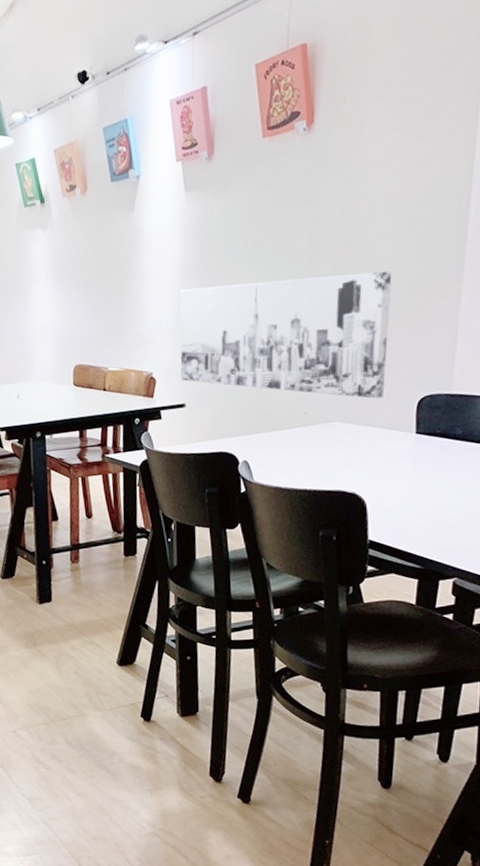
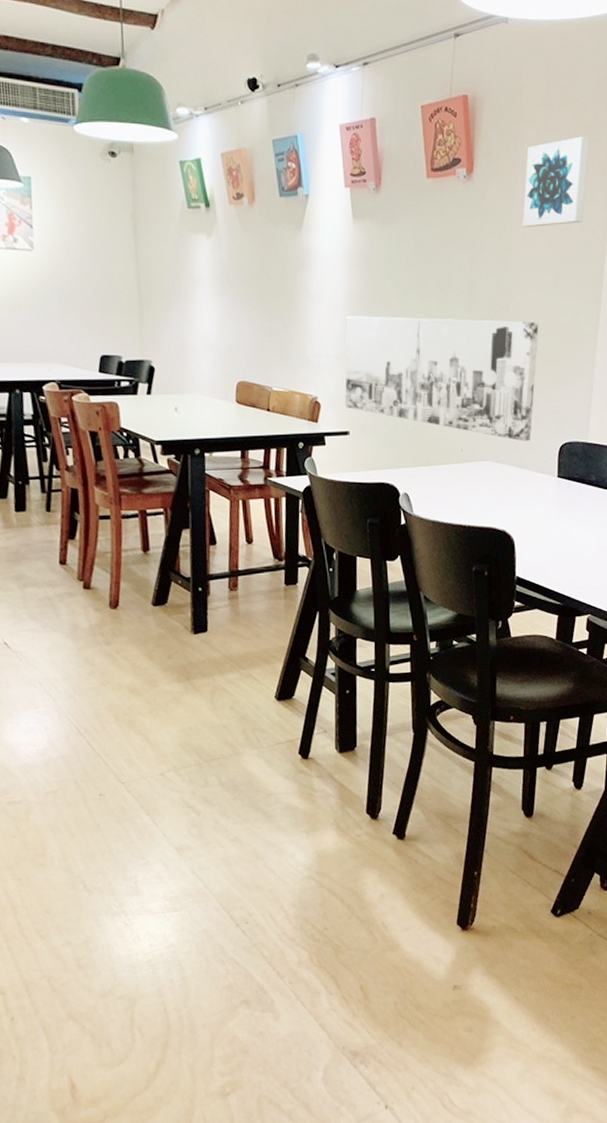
wall art: none [371,61,451,172] -> present [522,136,589,227]

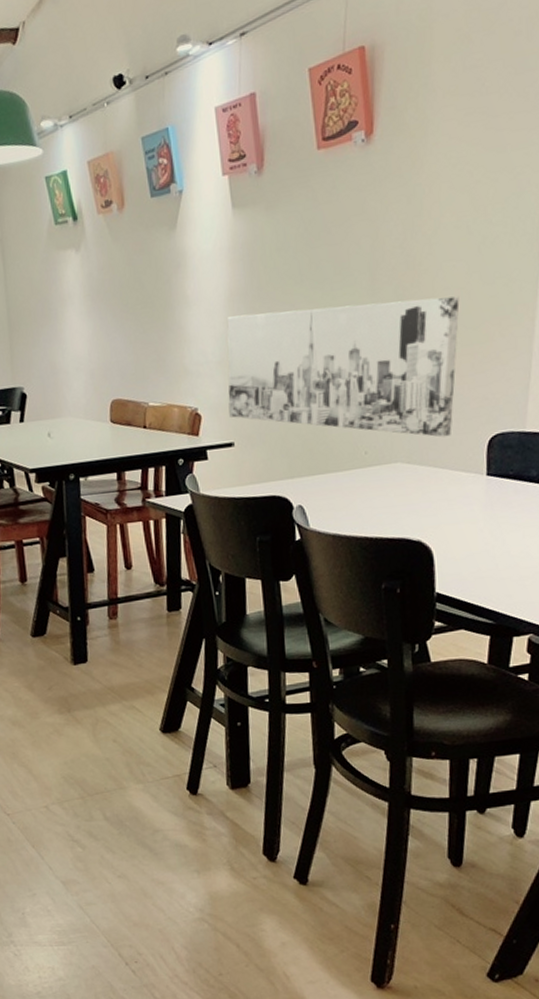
wall art: present [522,136,589,227] -> none [436,66,522,188]

